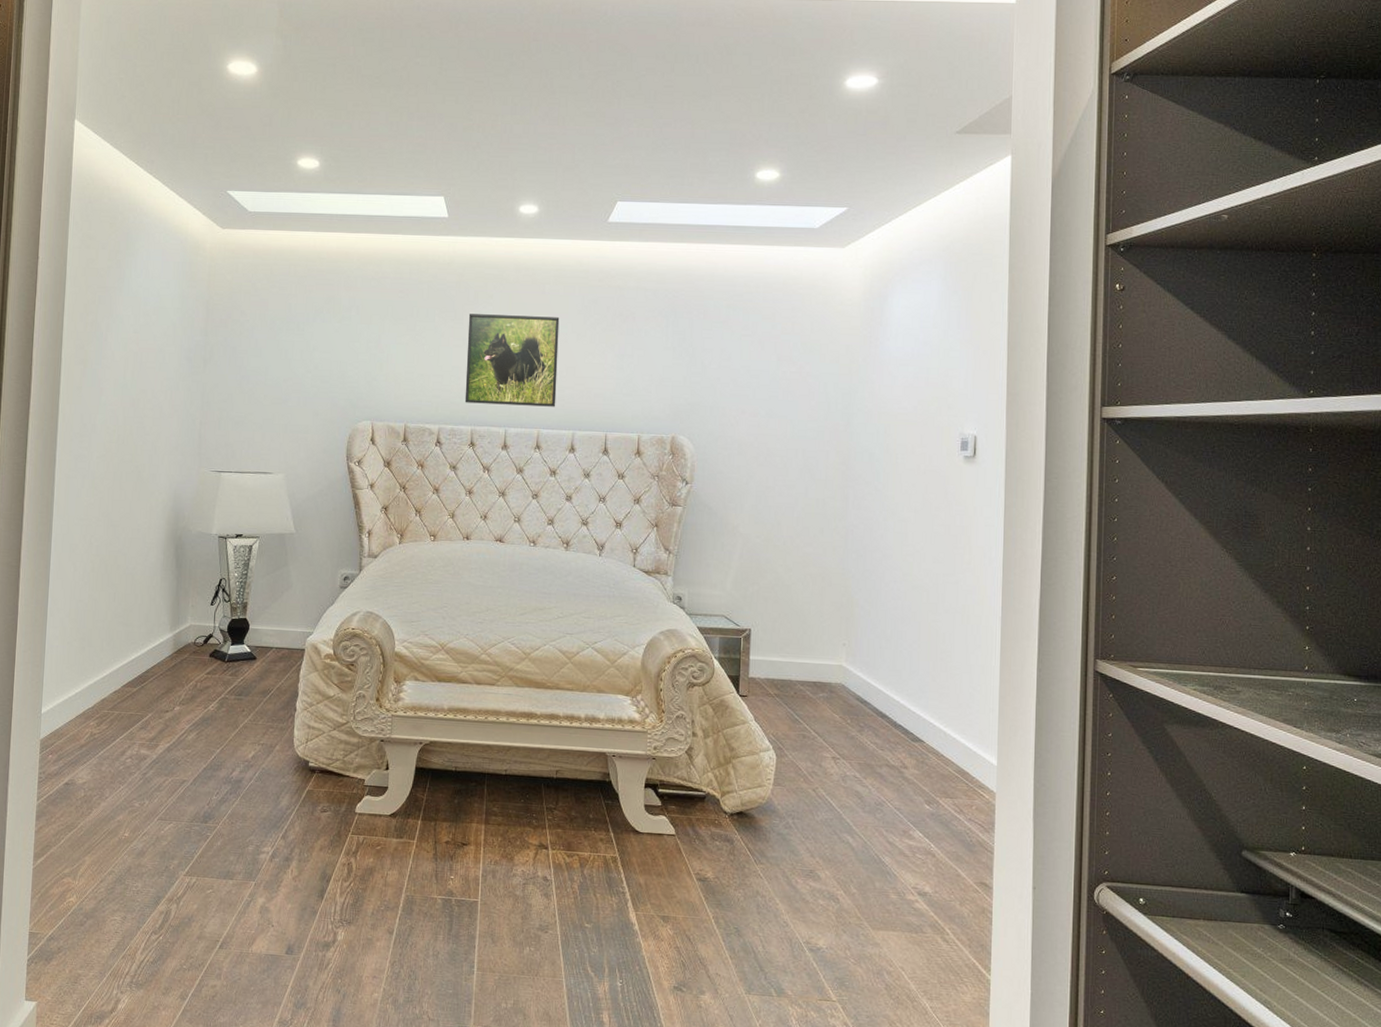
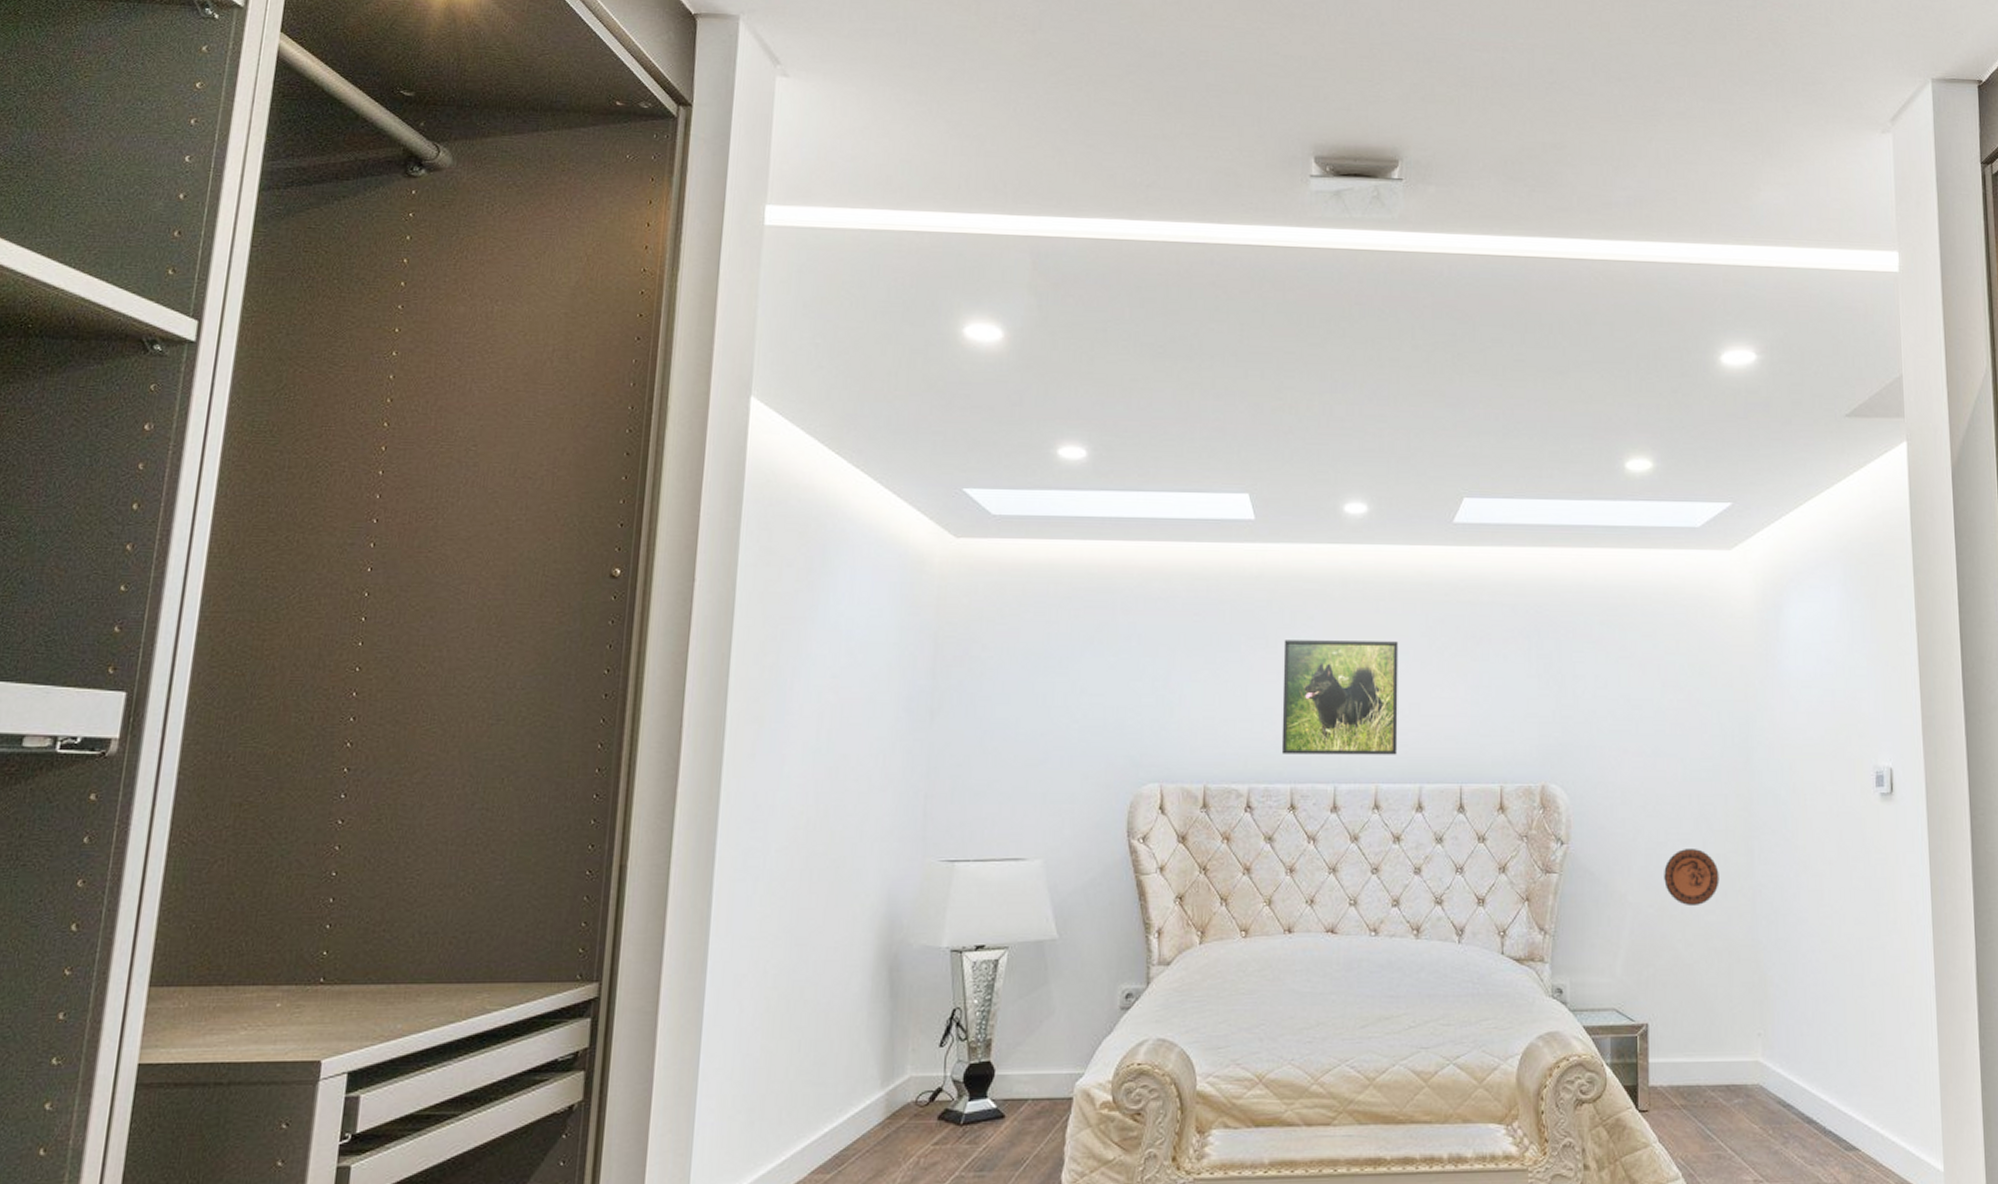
decorative plate: none [770,493,818,540] -> present [1664,849,1719,907]

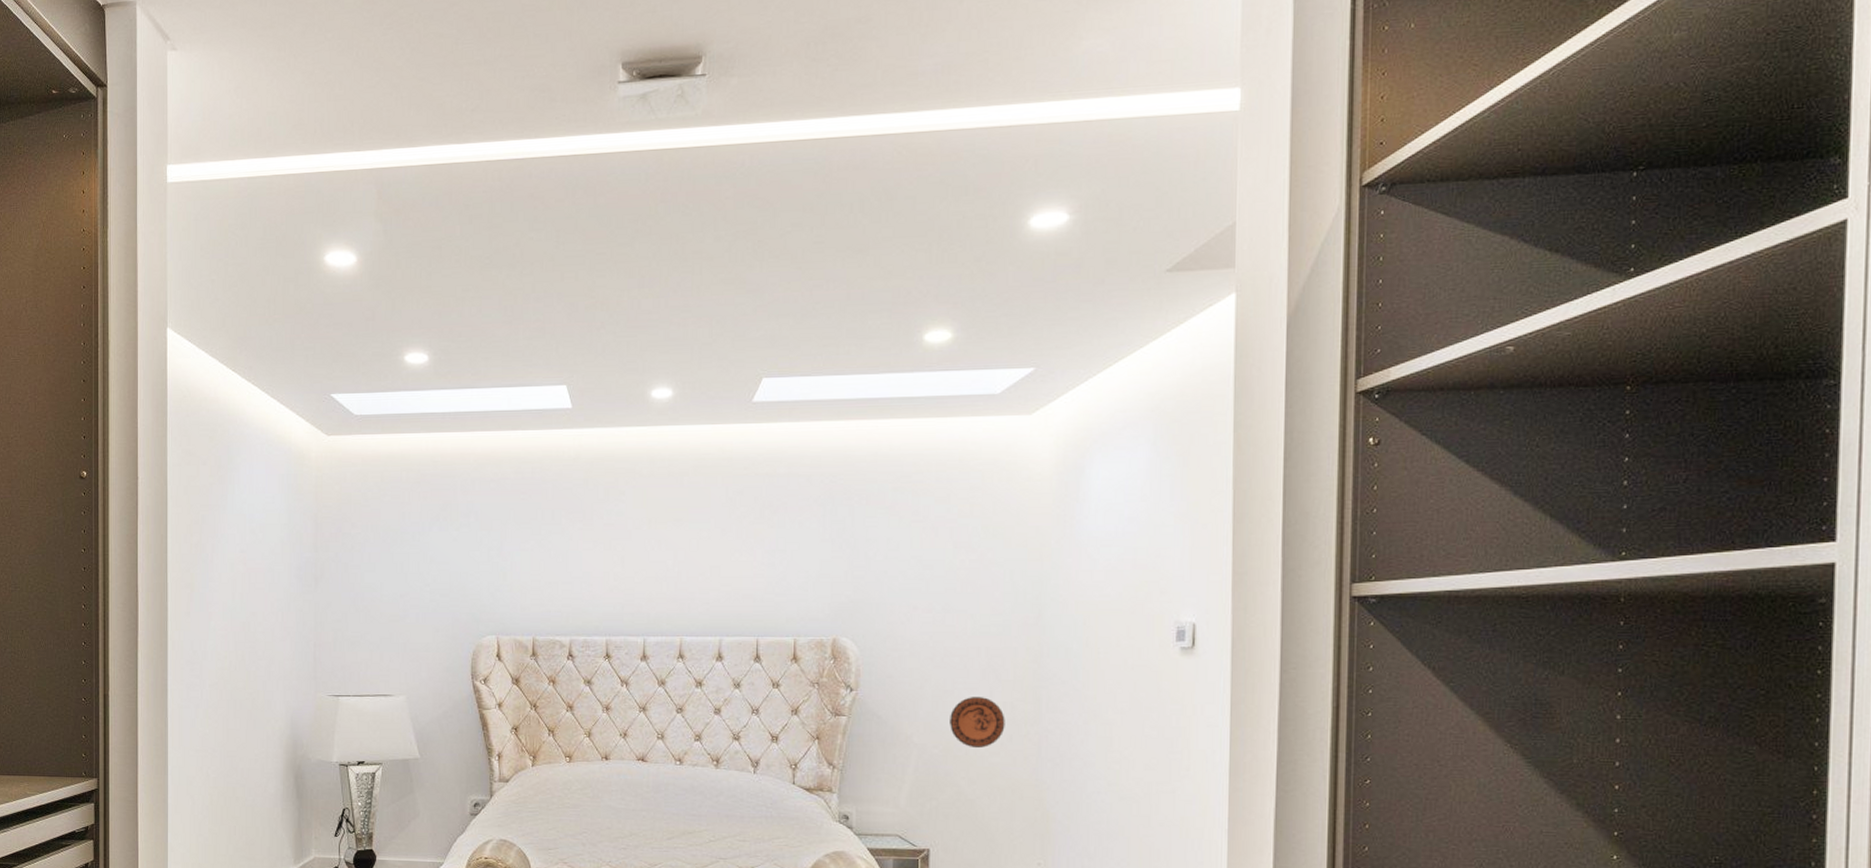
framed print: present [1281,640,1399,755] -> none [598,512,701,612]

